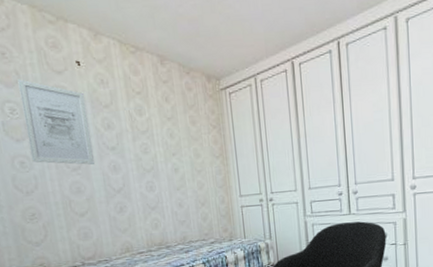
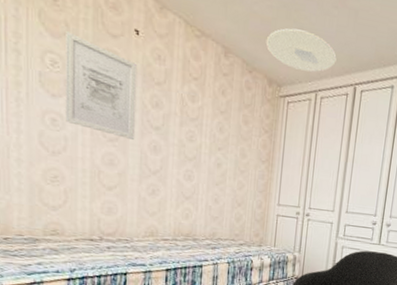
ceiling light: none [196,19,268,59] -> present [266,28,337,73]

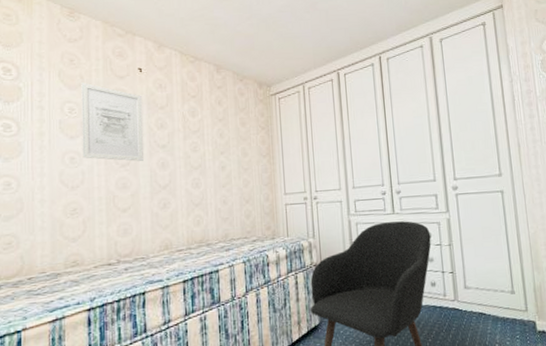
ceiling light: present [266,28,337,73] -> none [251,36,317,69]

